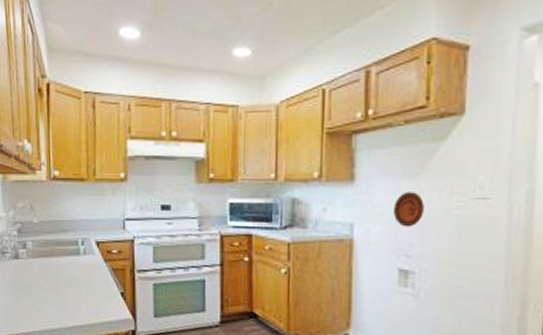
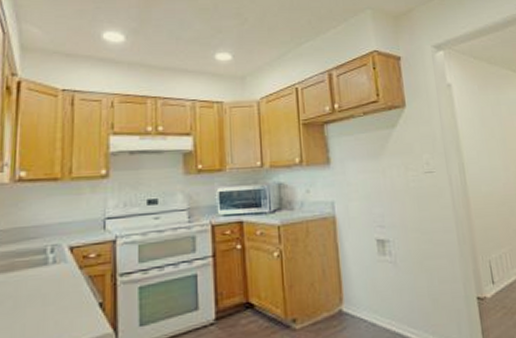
decorative plate: present [392,192,424,228] -> none [364,170,389,201]

